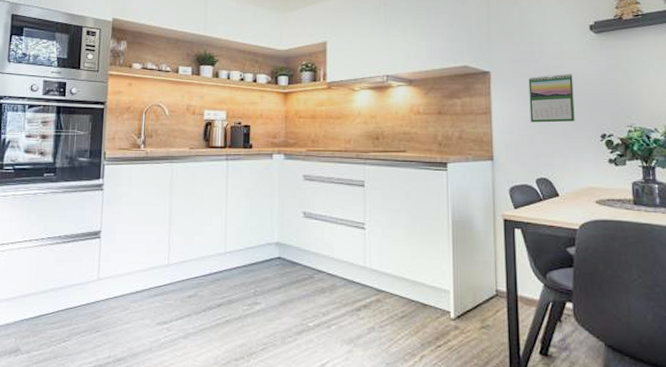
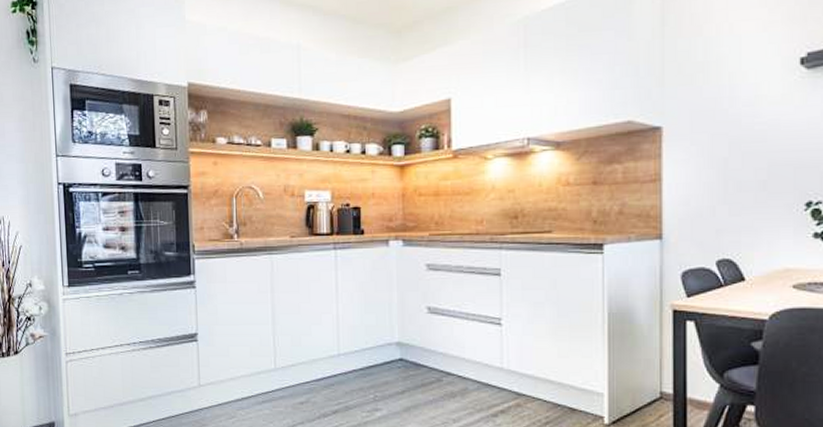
calendar: present [528,74,575,123] -> none [712,125,772,190]

